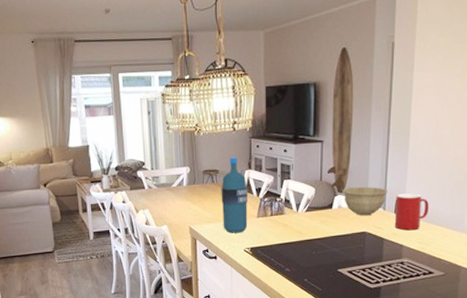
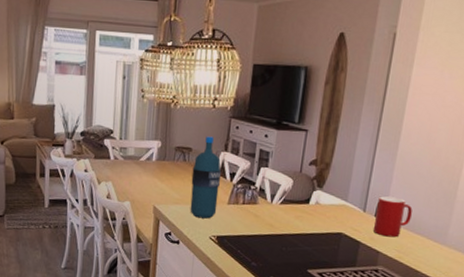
bowl: present [342,187,387,216] -> none [322,183,370,216]

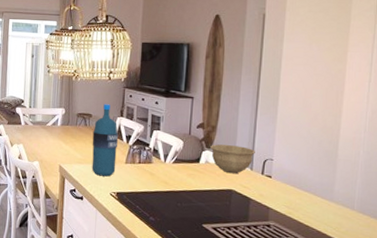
bowl: none [322,183,370,216] -> present [210,144,255,174]
cup: present [373,196,413,238] -> none [261,155,297,194]

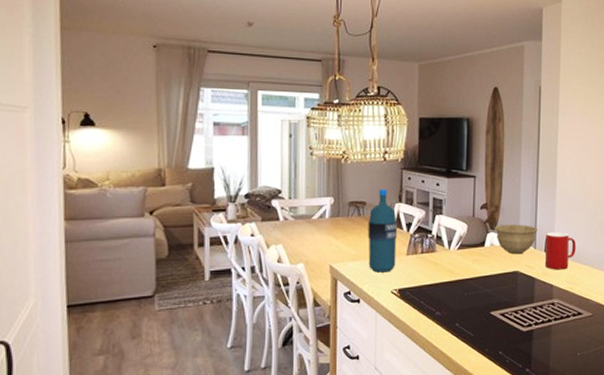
cup: none [261,155,297,194] -> present [544,232,576,270]

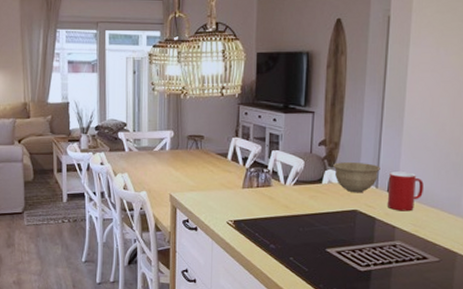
water bottle: present [368,189,398,273] -> none [205,123,234,204]

